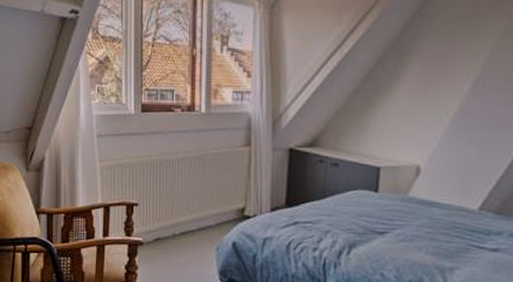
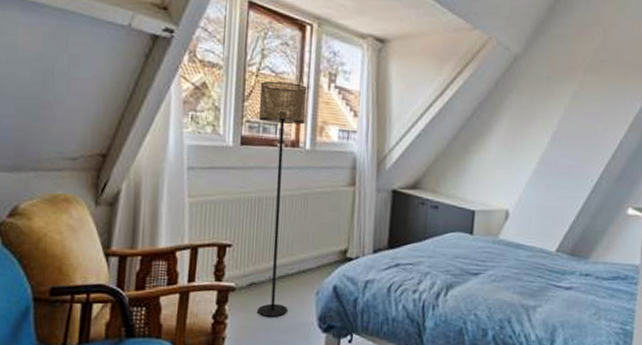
floor lamp: none [156,49,200,270] -> present [258,80,307,317]

